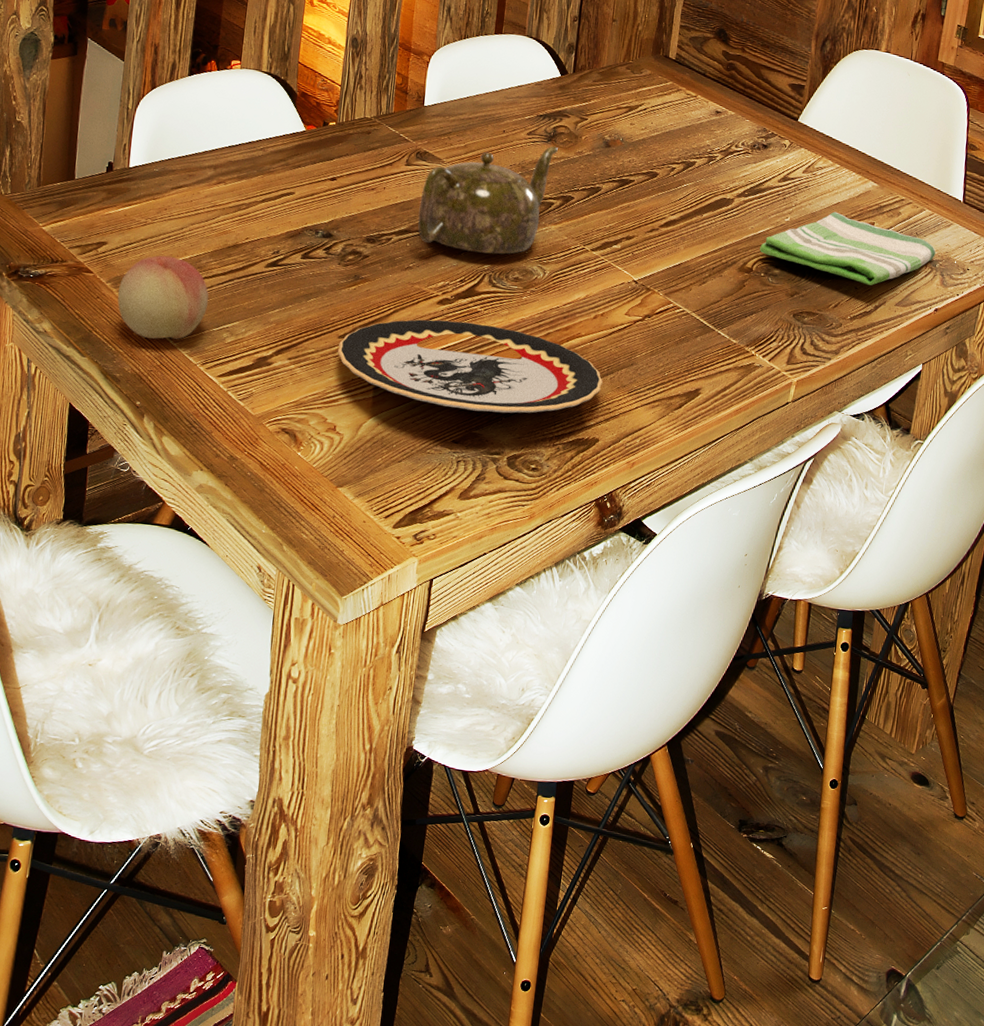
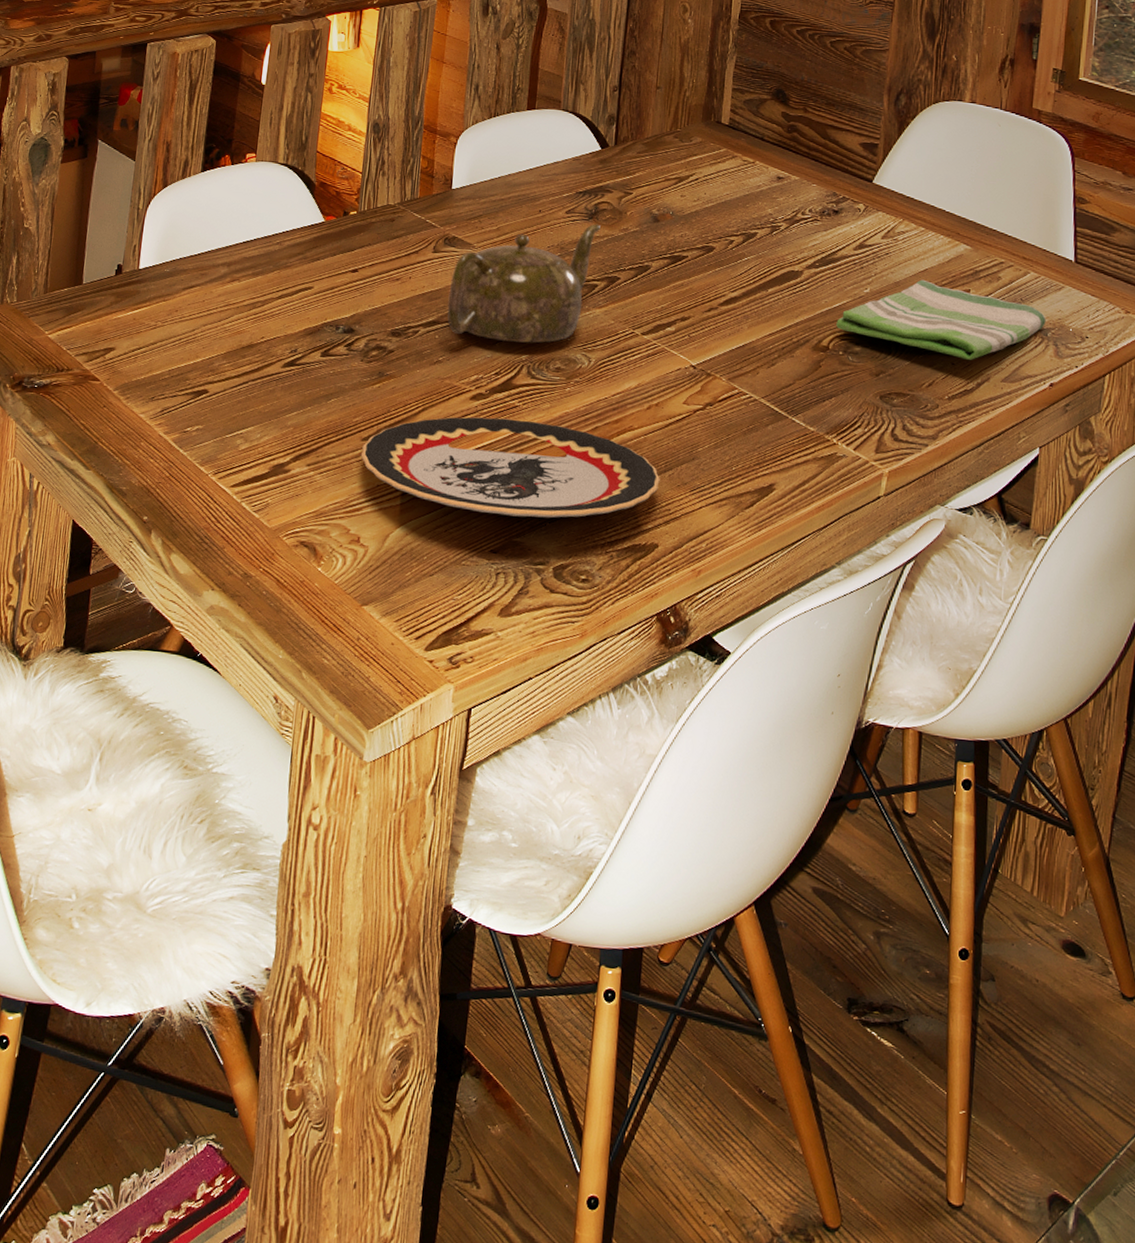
fruit: present [117,255,209,339] -> none [125,359,222,449]

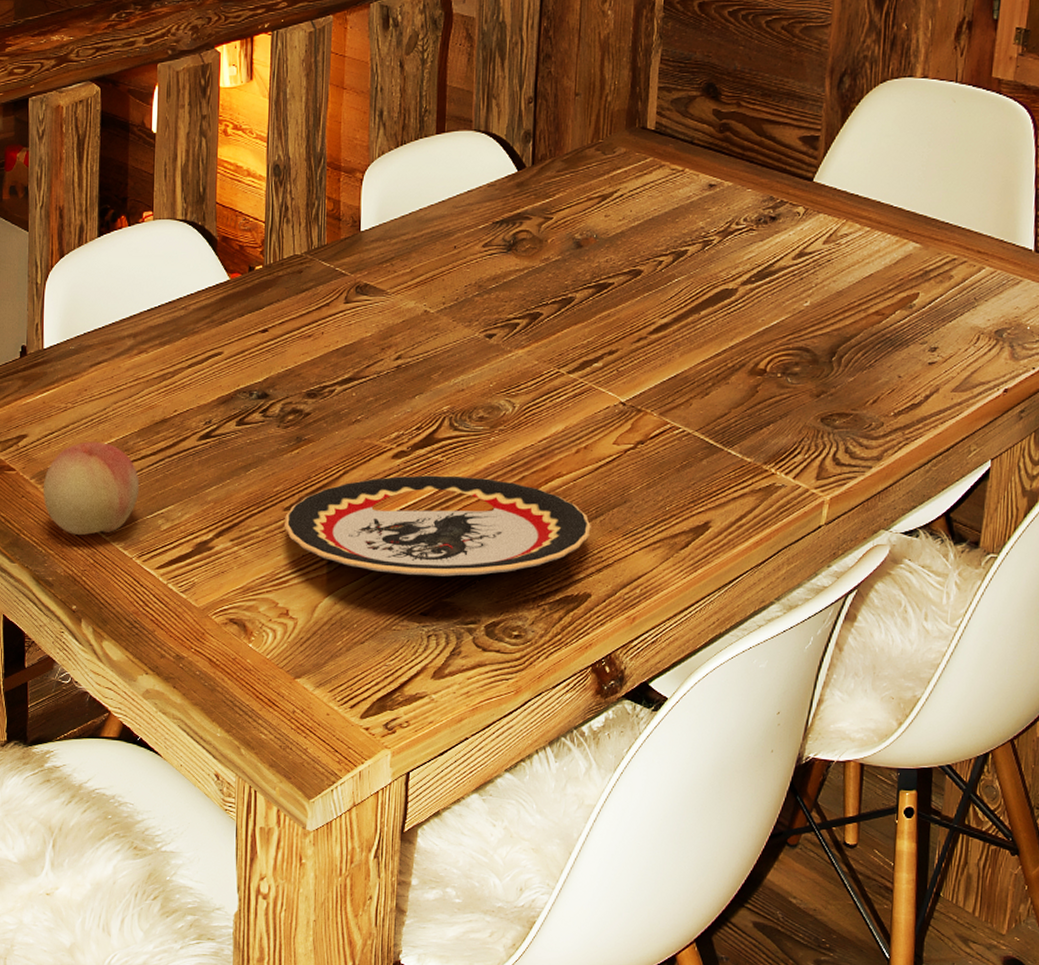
fruit: none [125,359,222,449] -> present [43,441,140,536]
teapot: present [447,223,601,344] -> none [363,256,520,393]
dish towel: present [836,279,1046,360] -> none [774,286,1002,371]

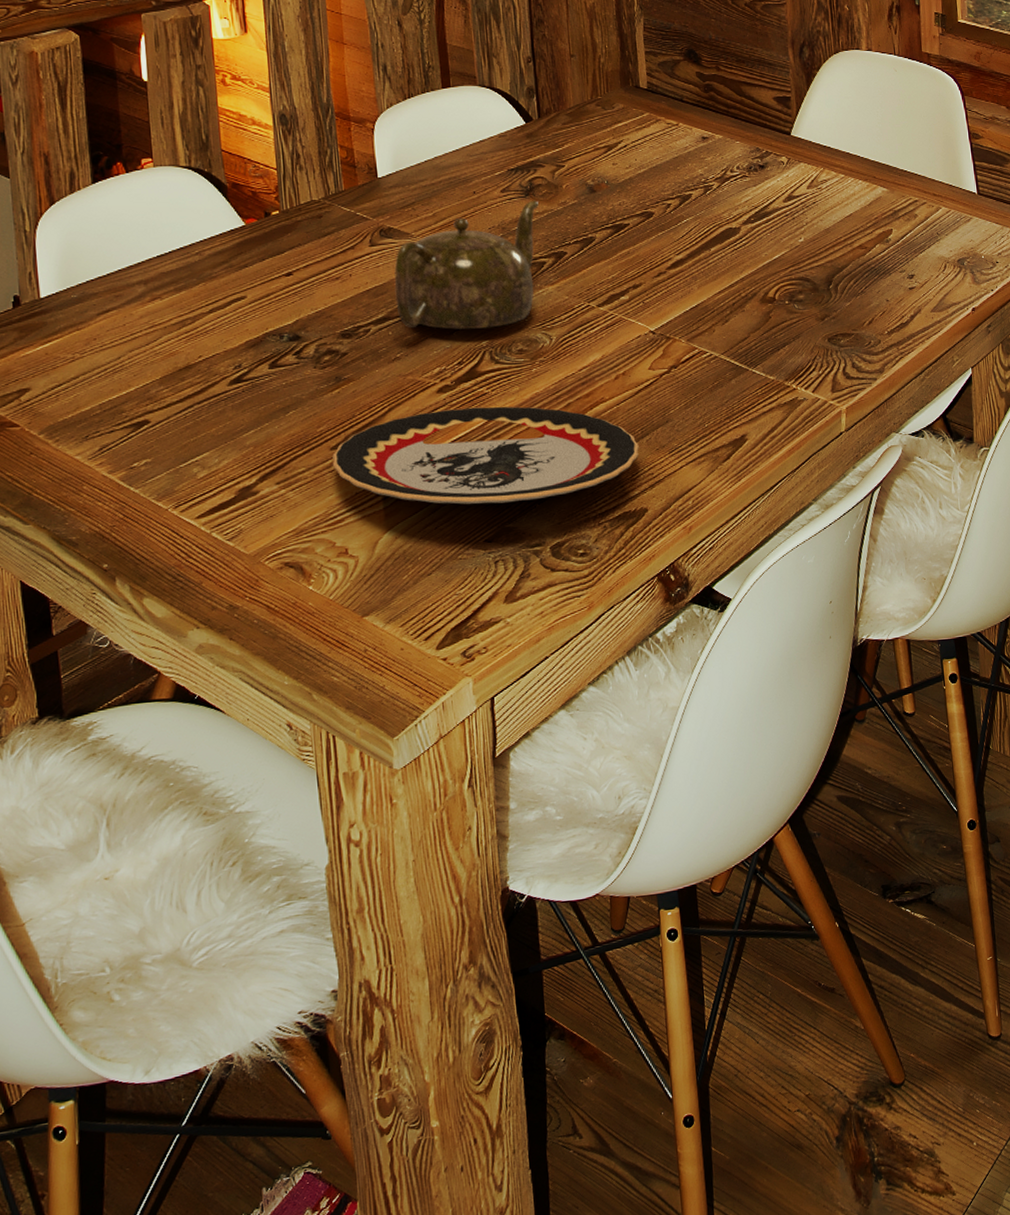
fruit: present [43,441,140,536] -> none [55,391,168,490]
teapot: none [363,256,520,393] -> present [394,200,539,330]

